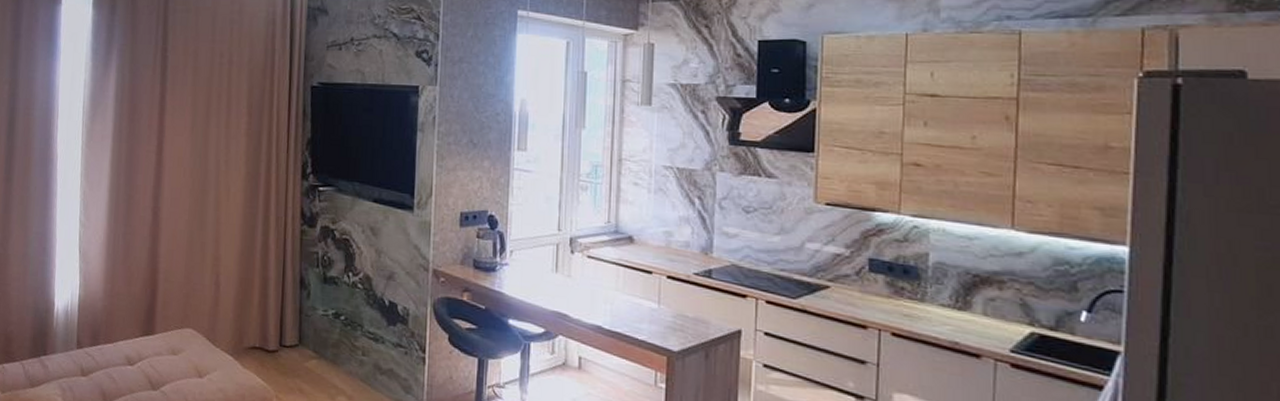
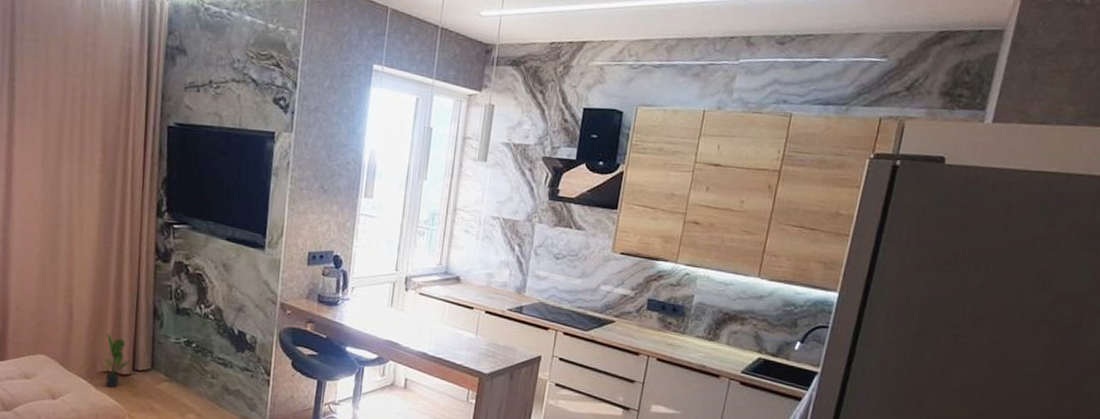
potted plant: none [248,305,278,366] -> present [102,334,131,388]

